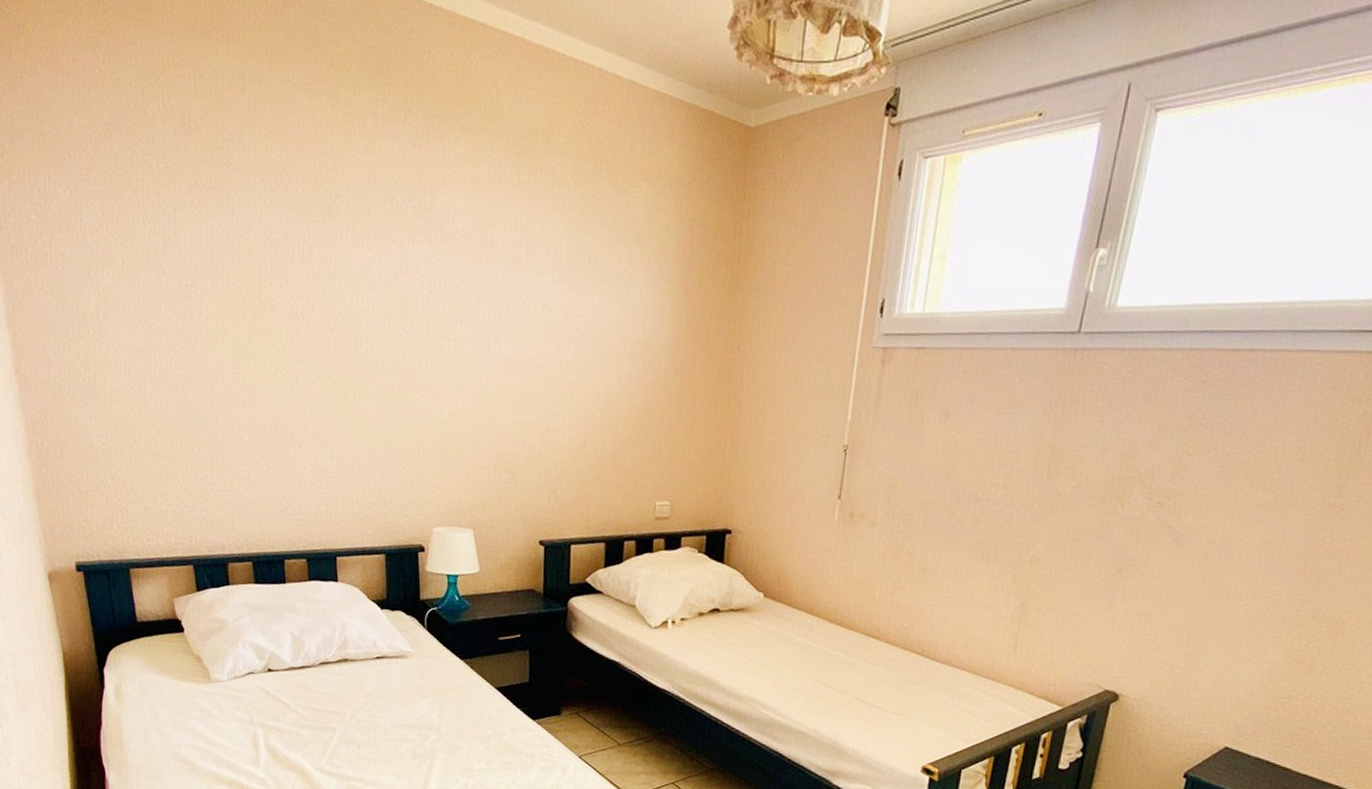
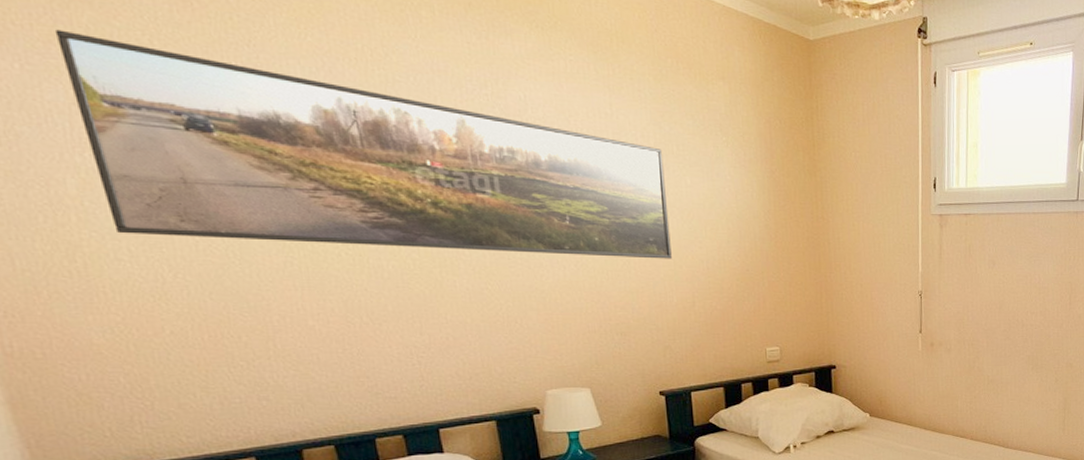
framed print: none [94,158,574,391] -> present [54,29,672,259]

